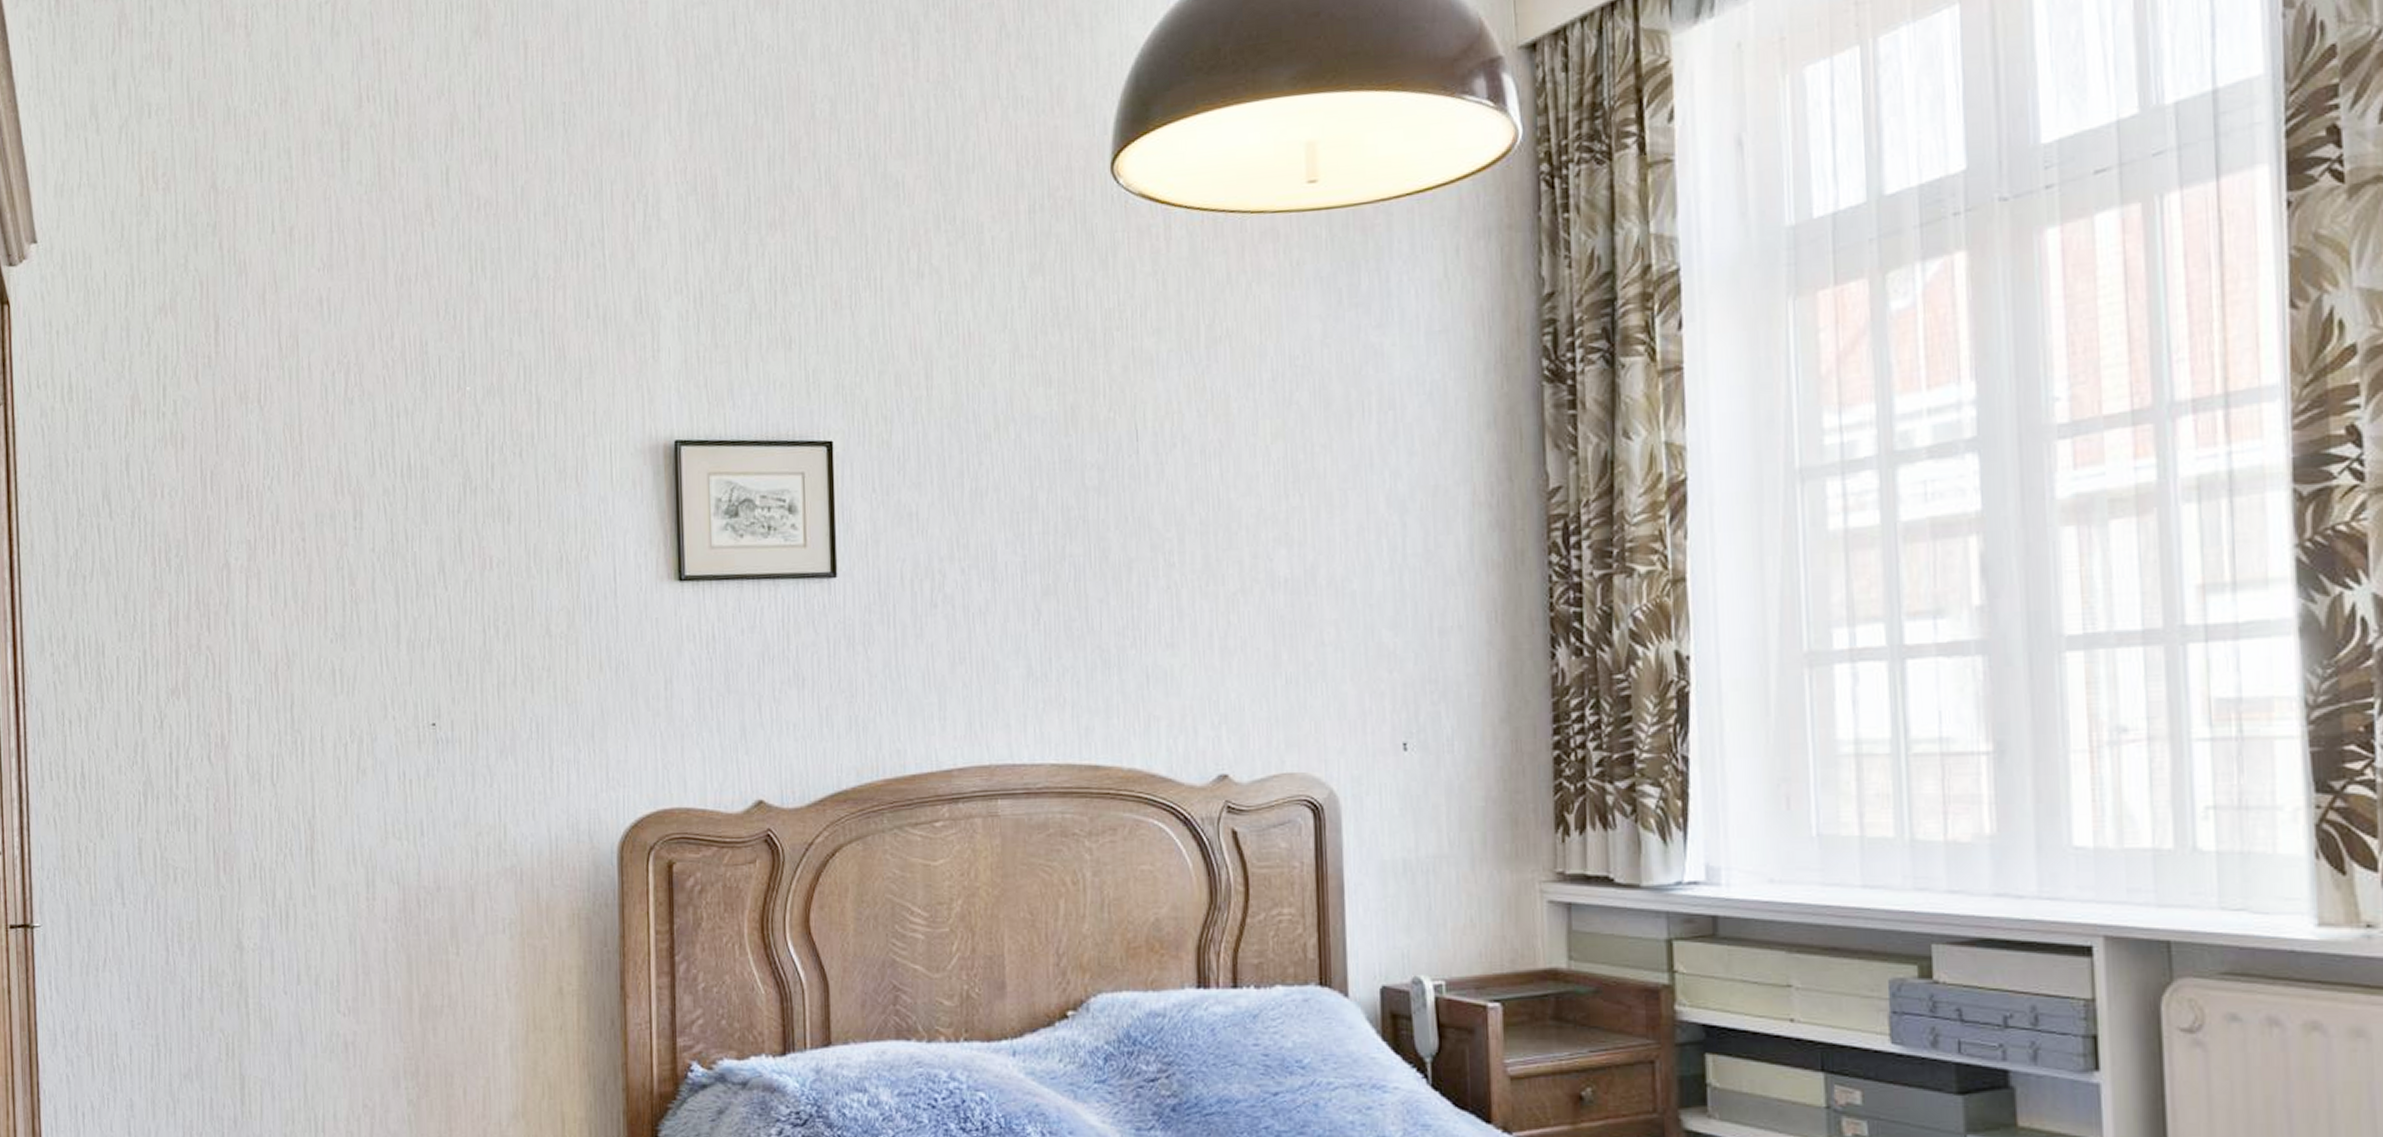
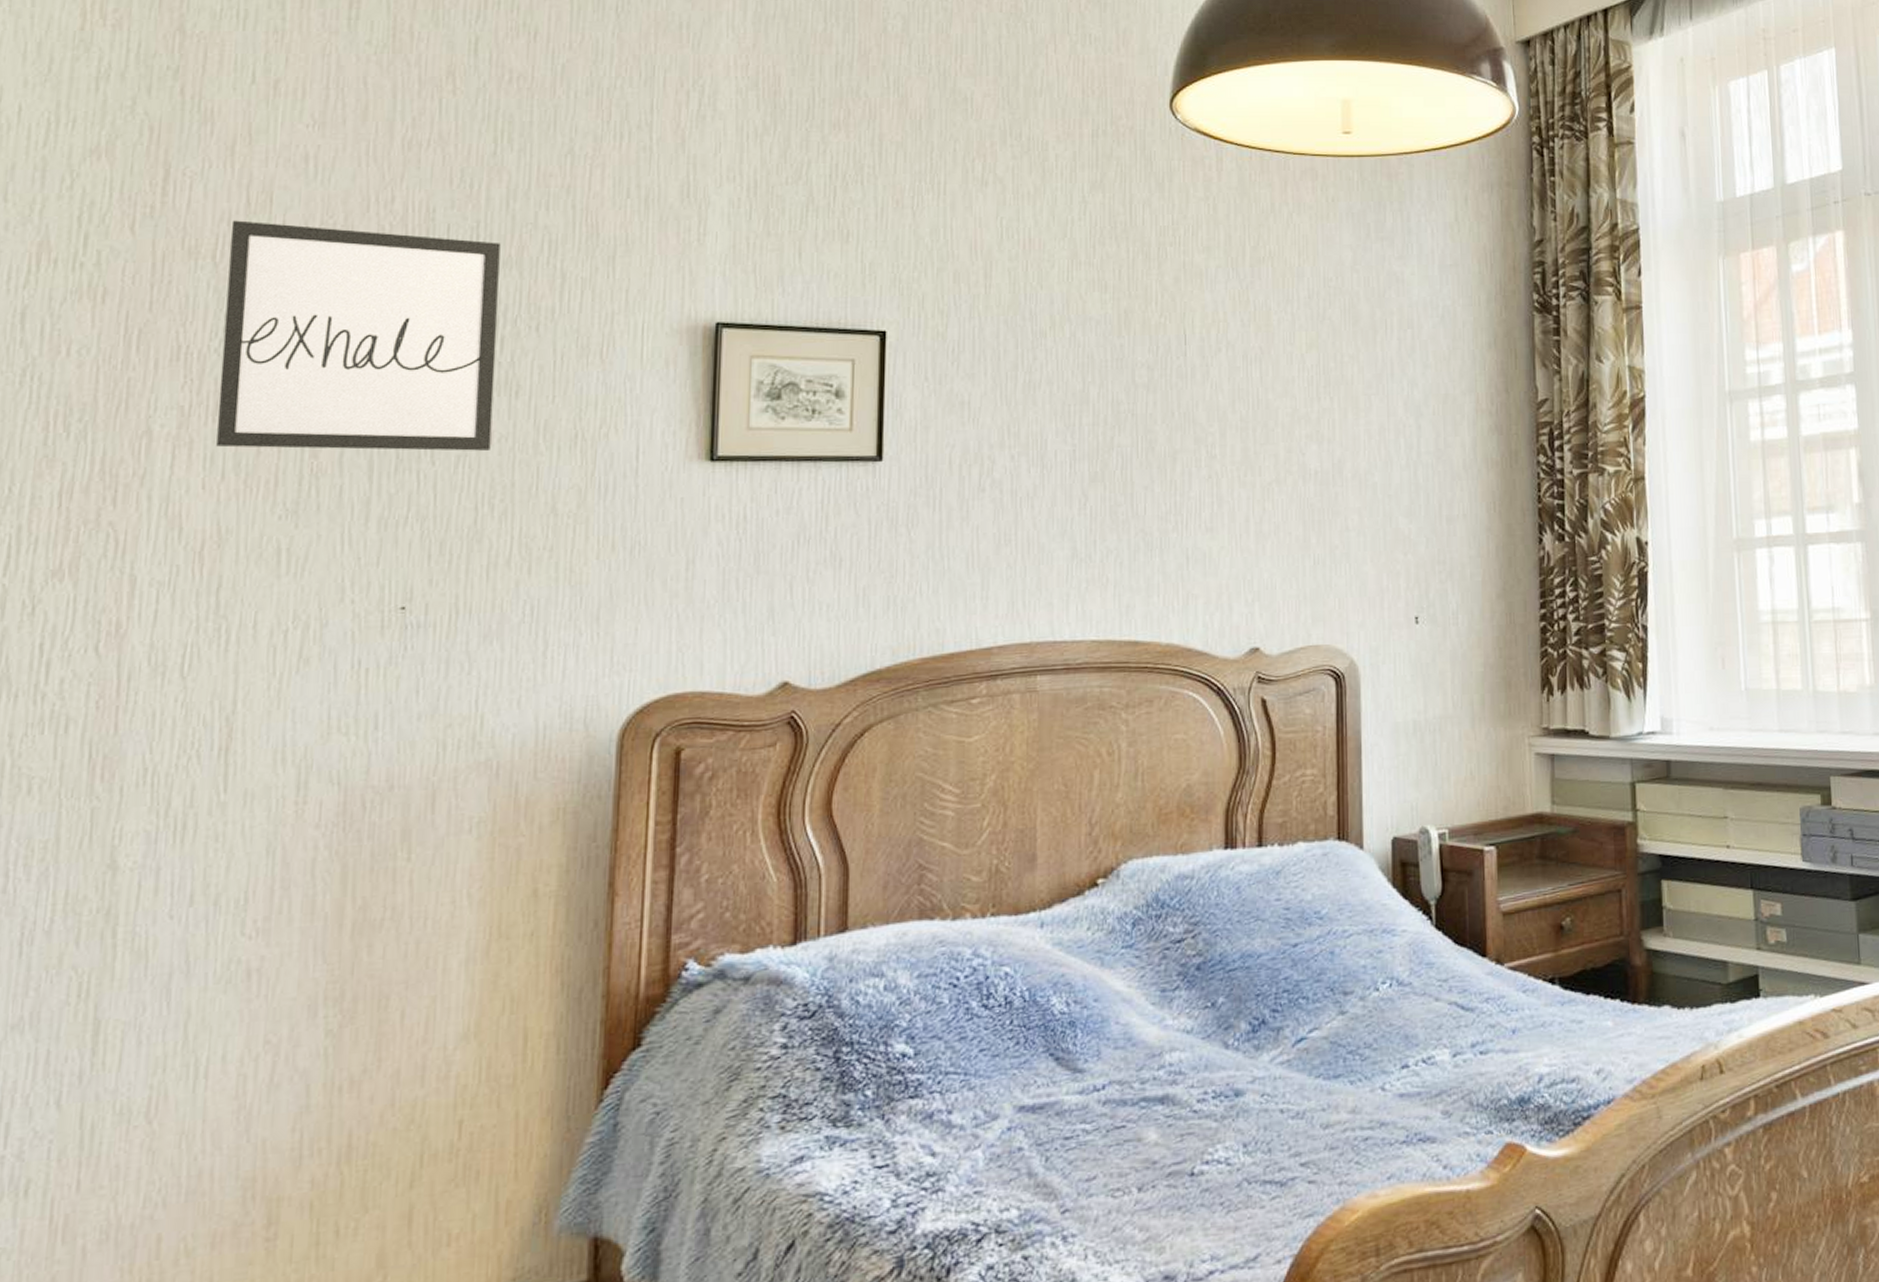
wall art: none [269,364,491,577] -> present [216,220,501,451]

